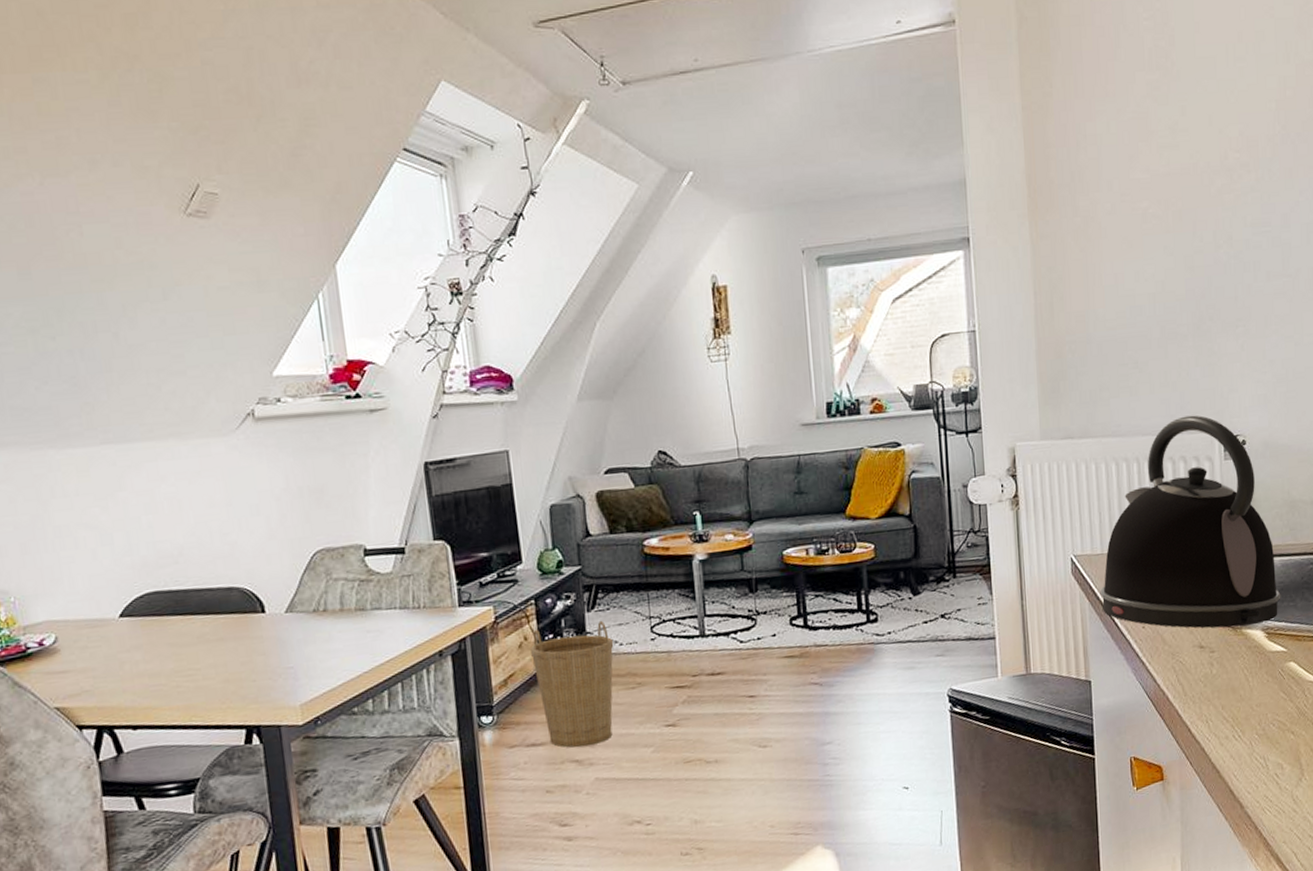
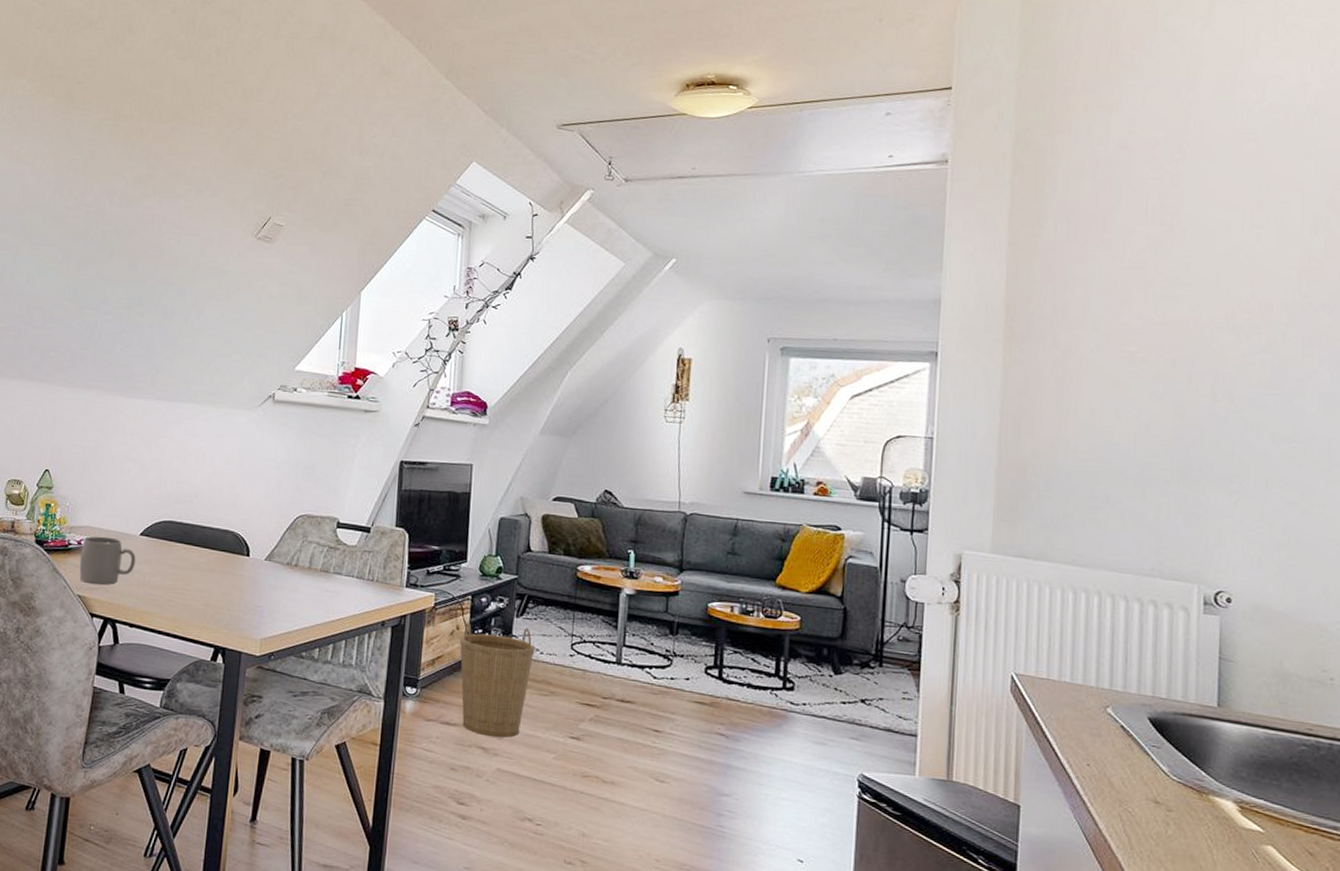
mug: none [45,628,122,692] -> present [79,536,136,586]
kettle: present [1099,415,1281,628] -> none [1040,560,1262,795]

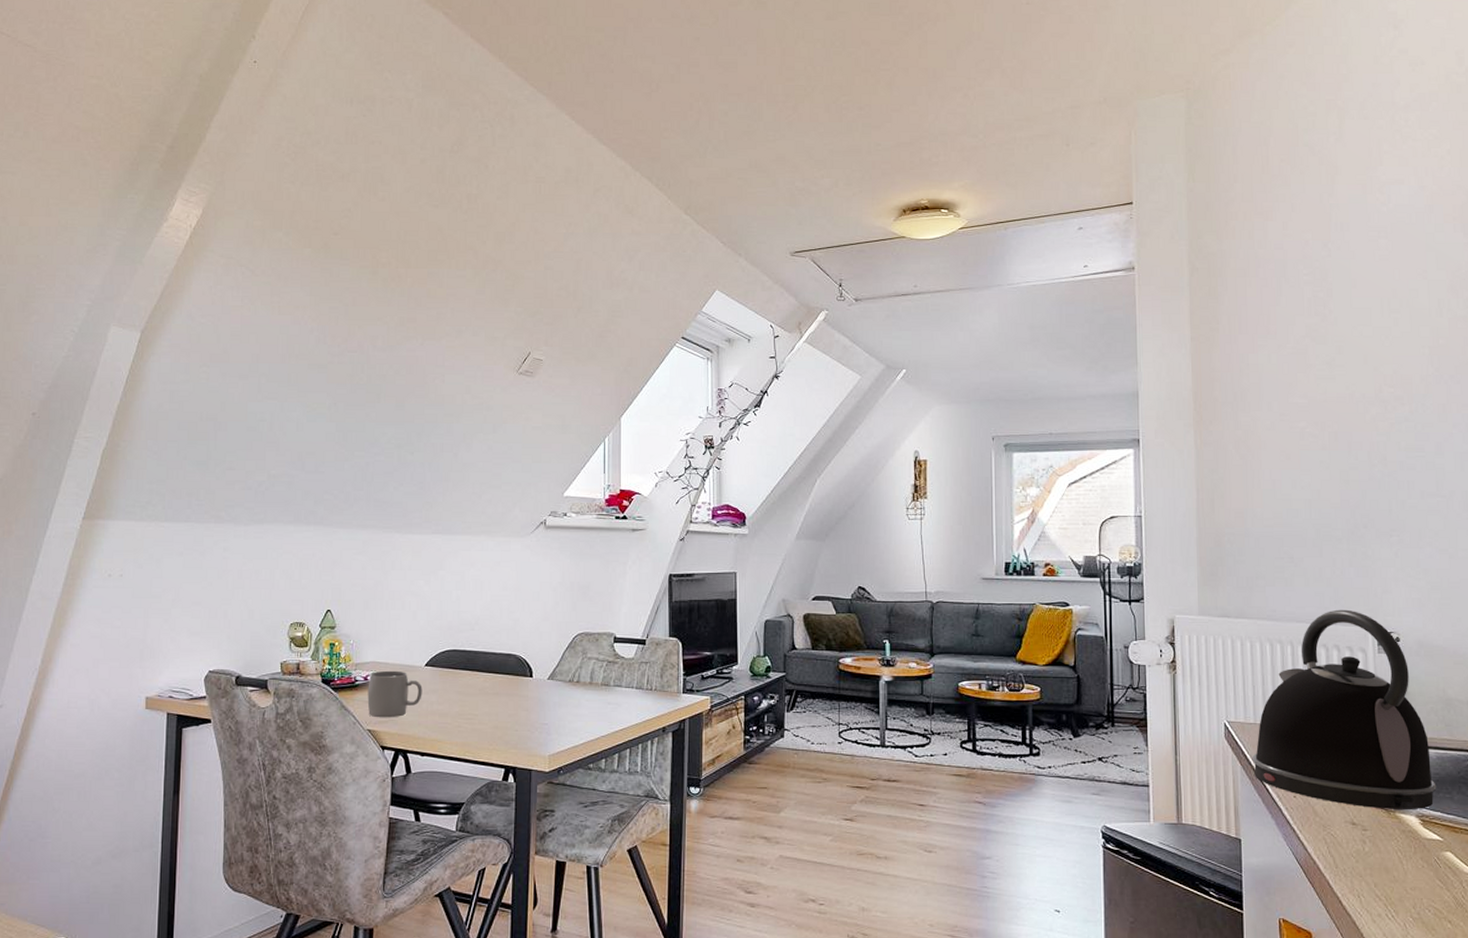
basket: present [459,621,536,738] -> none [736,720,807,827]
kettle: none [1040,560,1262,795] -> present [1251,609,1437,809]

